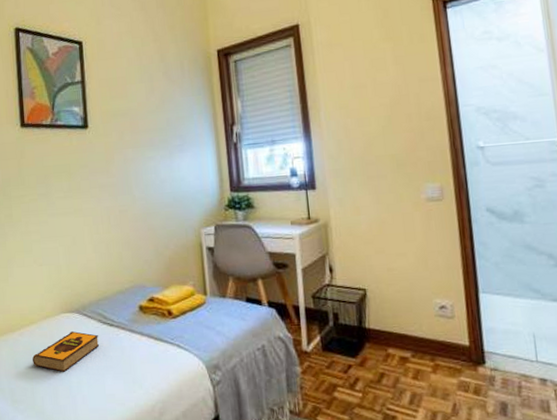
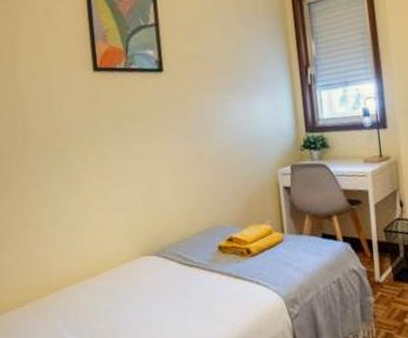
hardback book: present [33,331,100,372] -> none [113,274,180,314]

